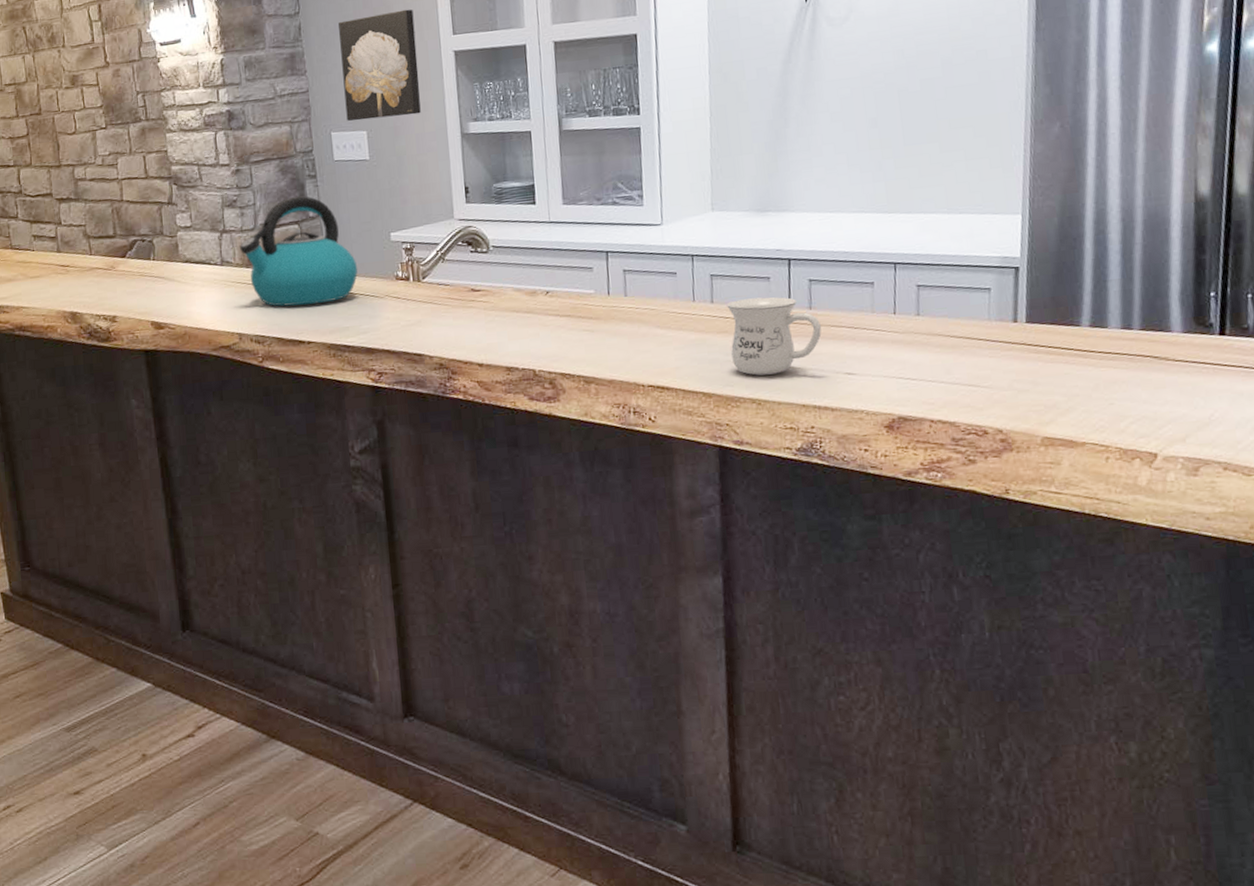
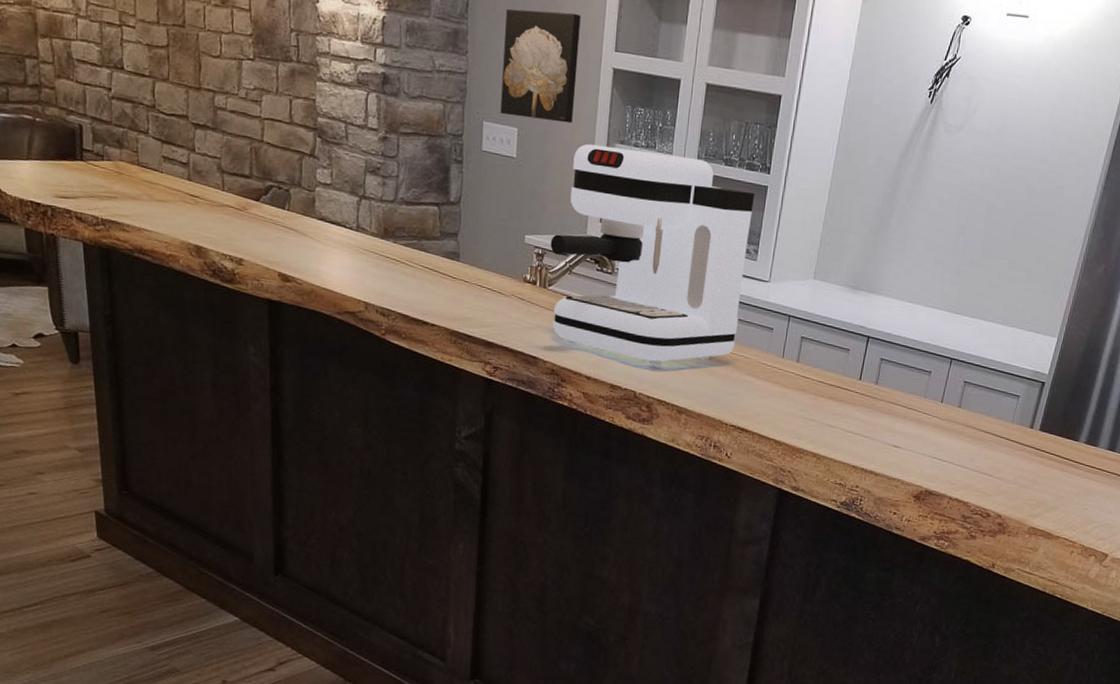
kettle: present [240,196,358,307] -> none [377,177,489,290]
coffee maker: none [417,117,636,338] -> present [550,143,755,366]
mug: present [726,296,822,376] -> none [804,364,883,435]

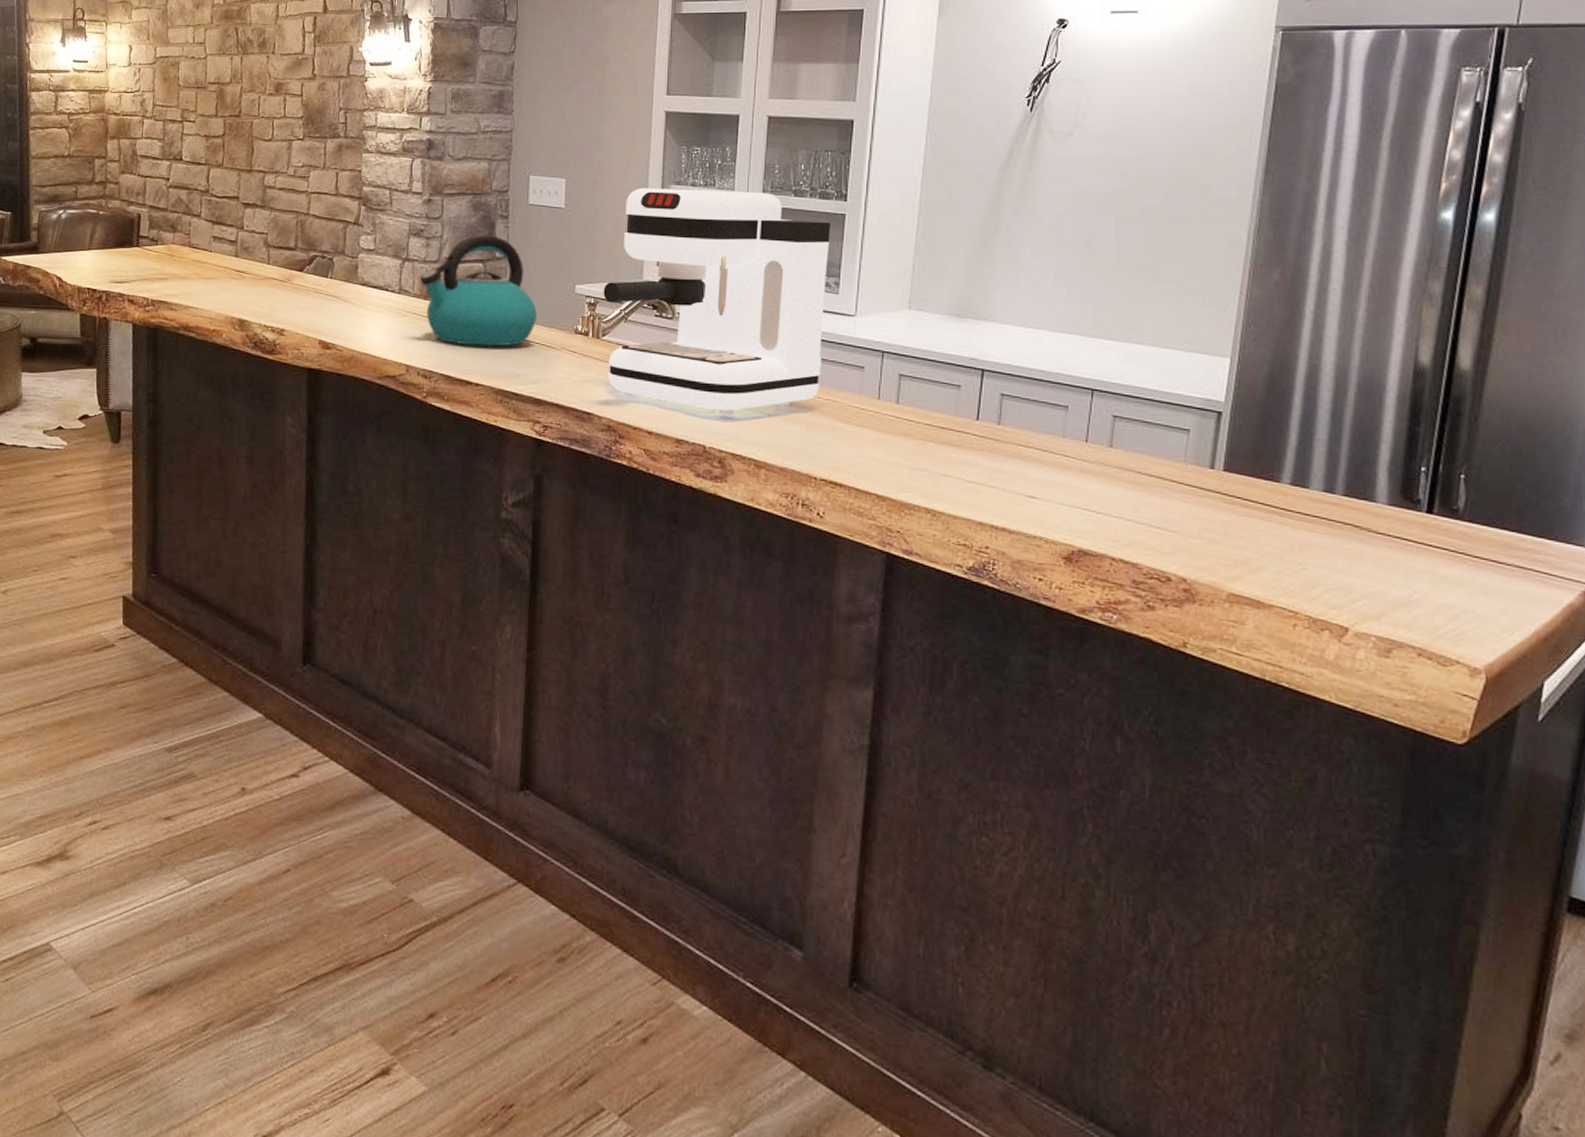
kettle: none [377,177,489,290] -> present [420,235,537,347]
wall art: present [500,8,581,124] -> none [547,63,629,169]

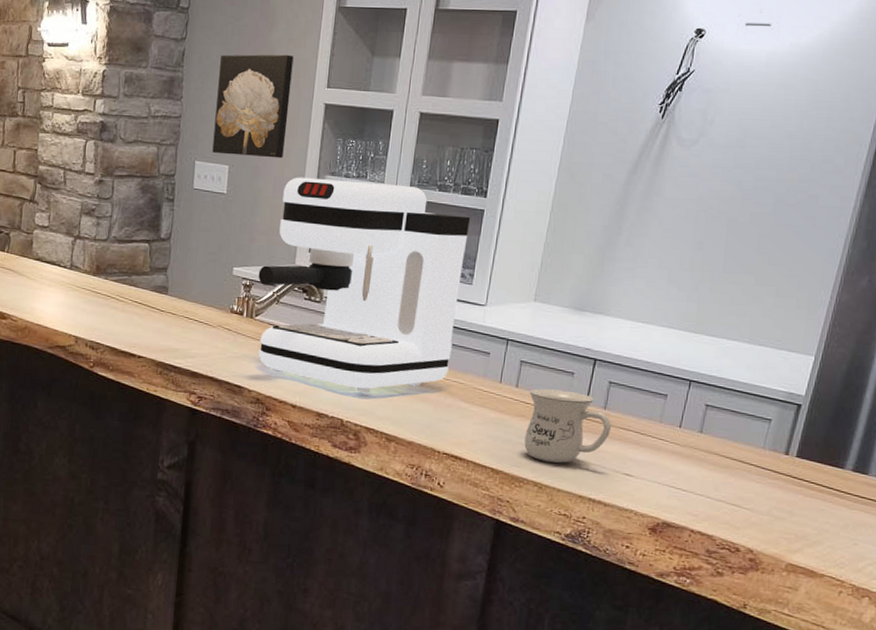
kettle: present [420,235,537,347] -> none [90,216,197,322]
wall art: none [547,63,629,169] -> present [212,54,294,159]
mug: none [911,404,1009,486] -> present [524,388,612,463]

